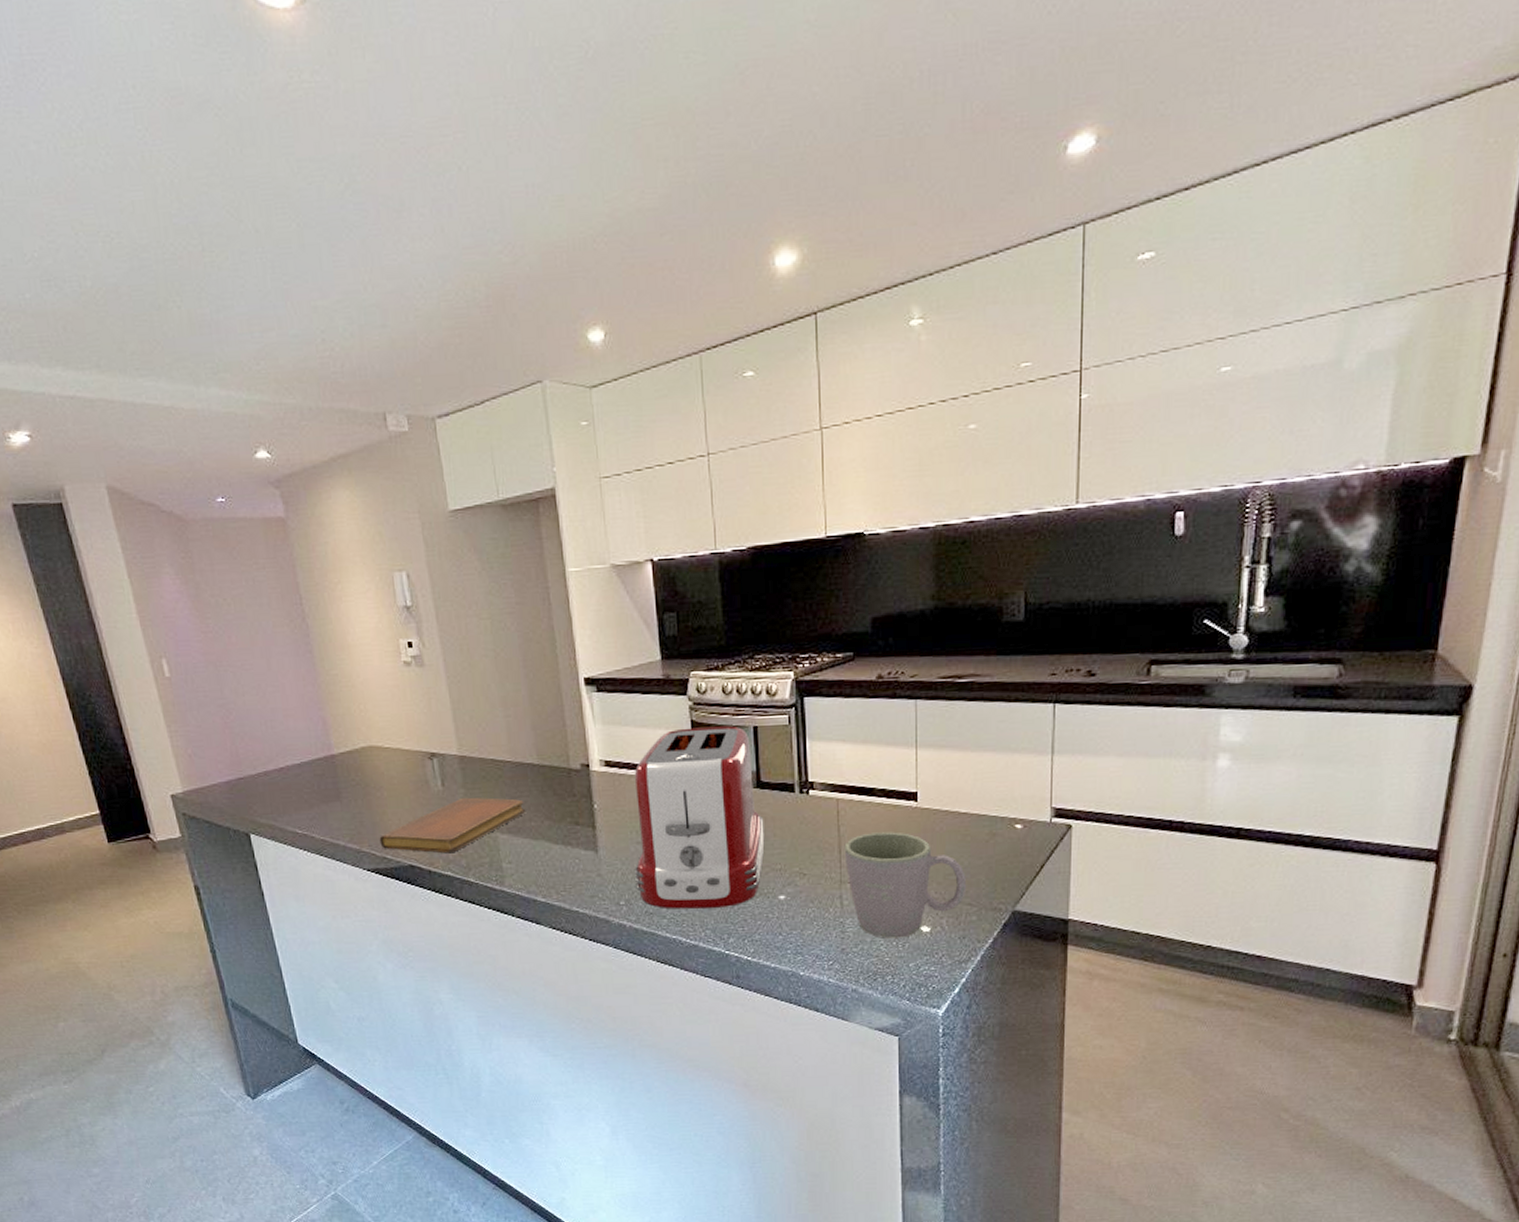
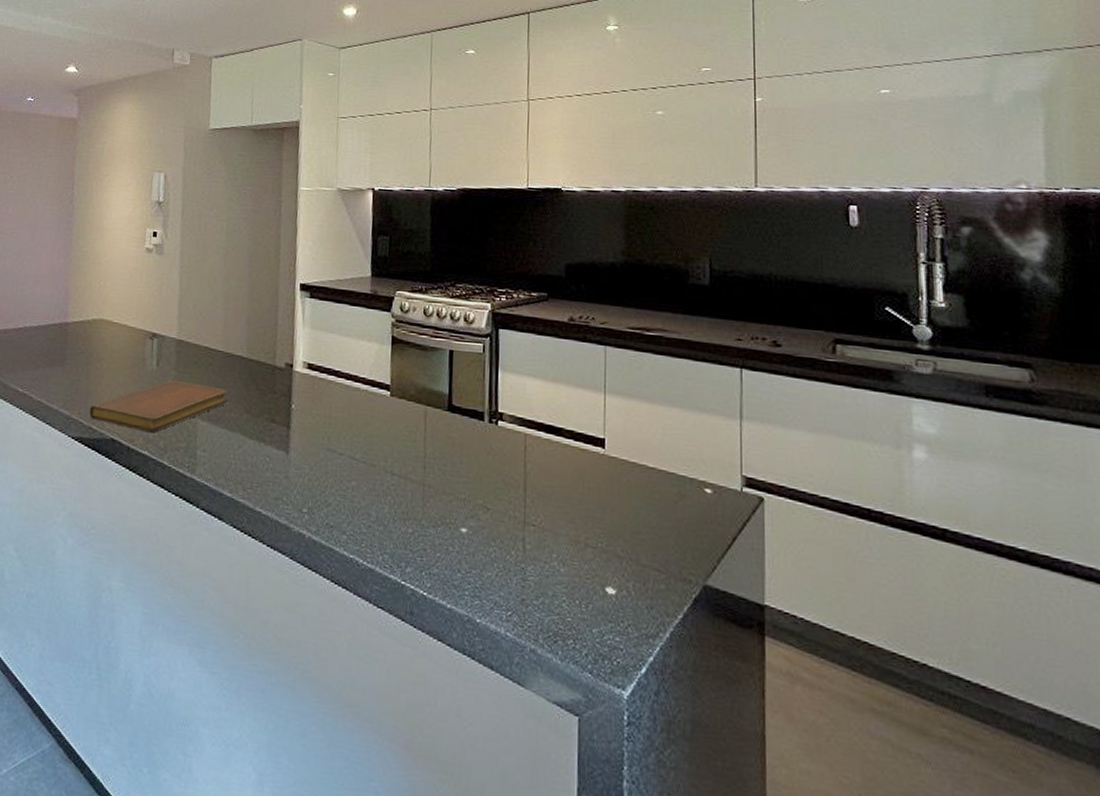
toaster: present [634,726,765,909] -> none [320,342,452,533]
mug: present [844,832,967,939] -> none [529,474,655,597]

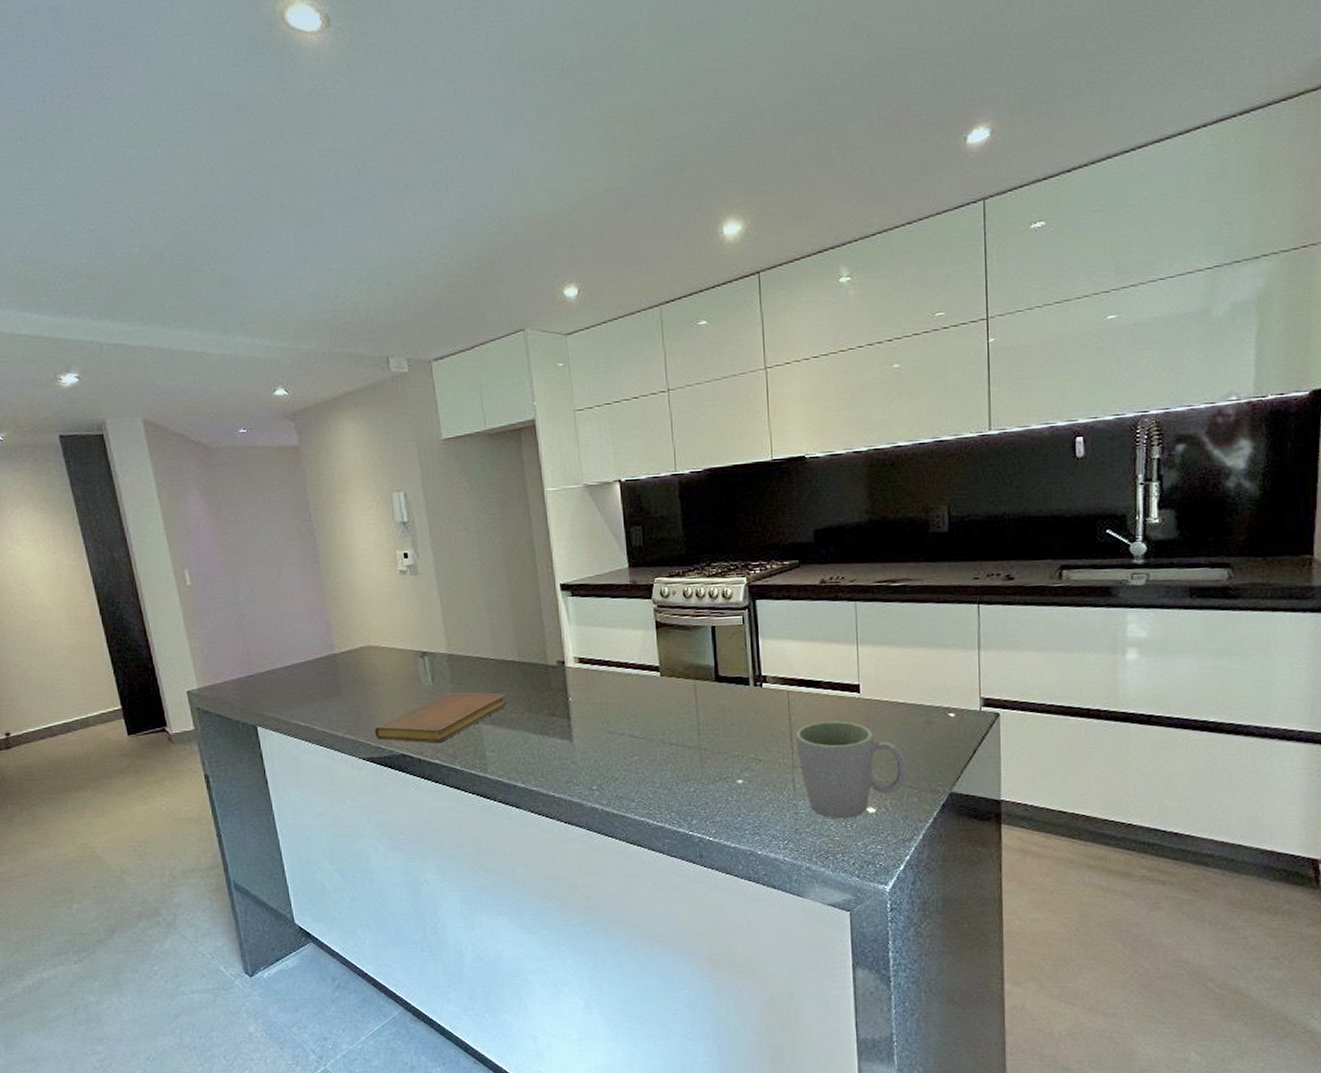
mug: none [529,474,655,597] -> present [795,720,908,819]

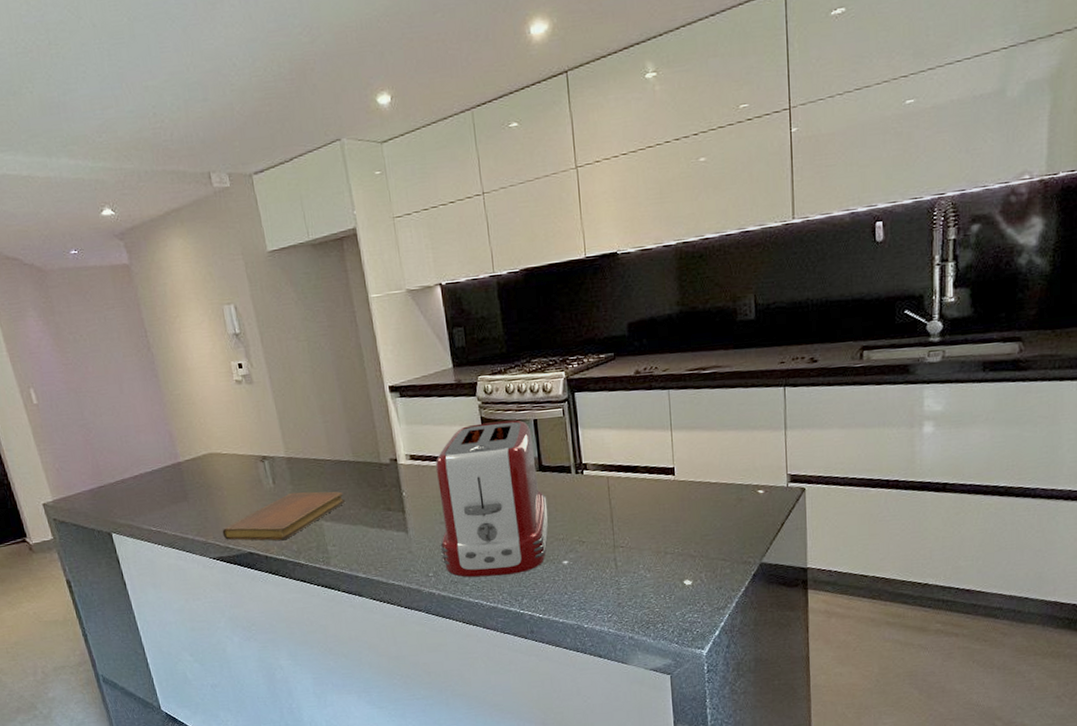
toaster: none [605,626,724,793] -> present [435,420,549,578]
mug: present [795,720,908,819] -> none [615,502,721,593]

